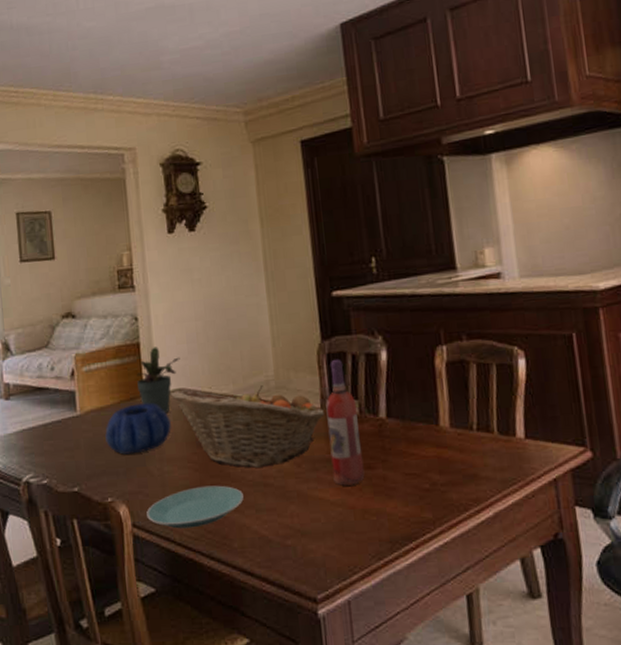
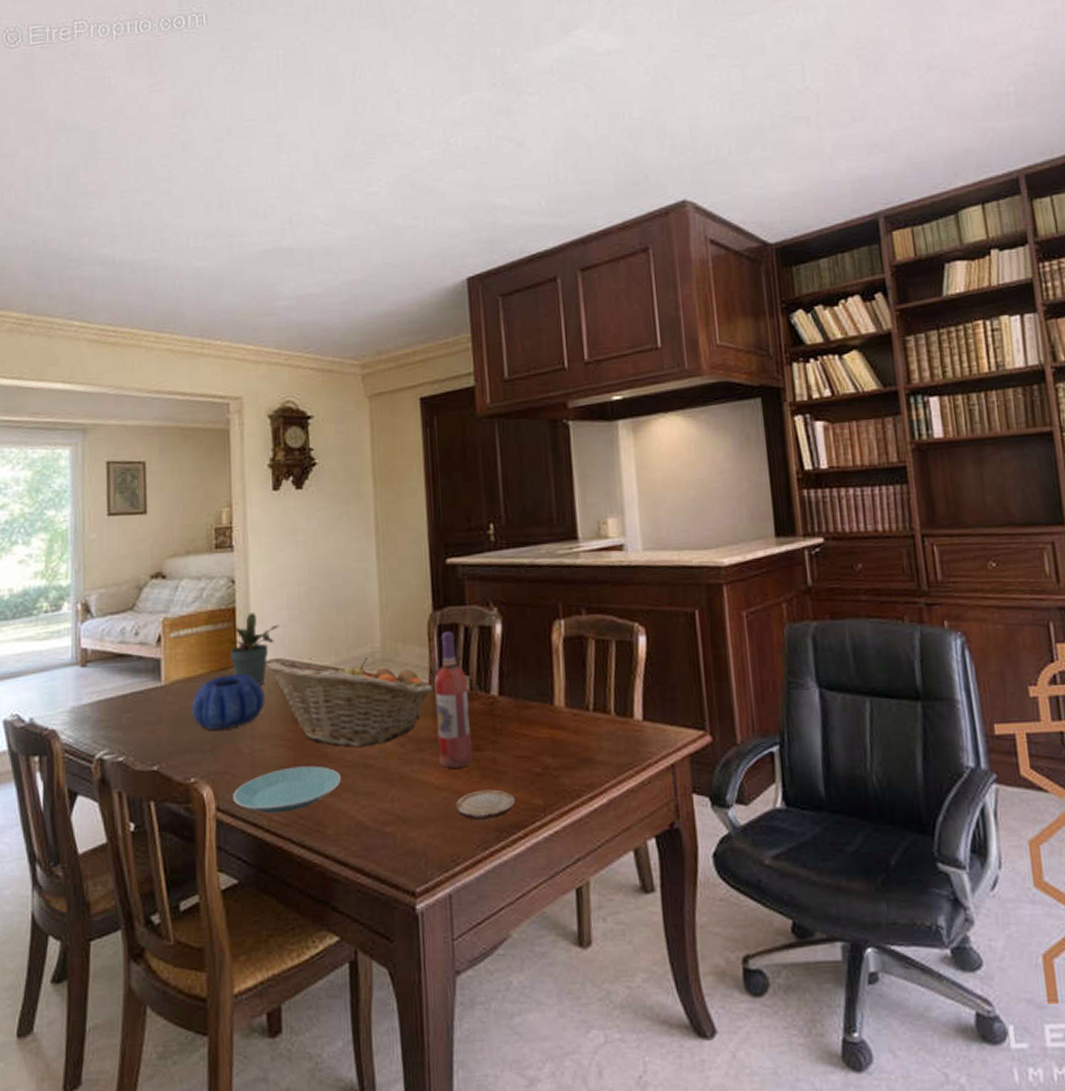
wood slice: none [350,504,406,535] -> present [455,789,515,822]

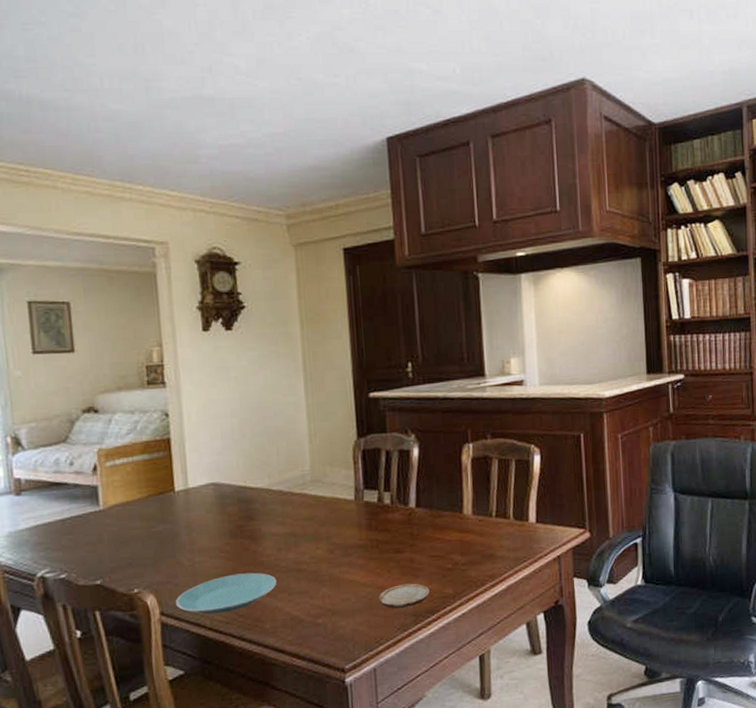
decorative bowl: present [192,673,265,730] -> none [131,496,203,547]
potted plant: present [230,612,279,686] -> none [167,442,214,507]
fruit basket: present [266,658,432,747] -> none [203,479,358,556]
wine bottle: present [434,632,473,768] -> none [359,456,394,569]

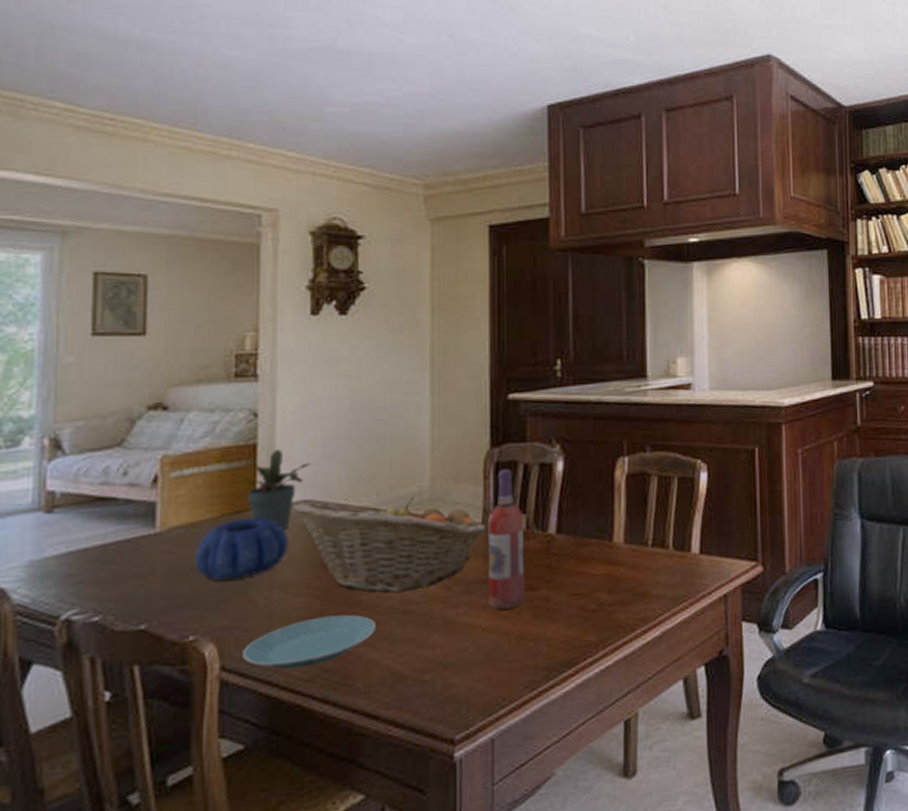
decorative bowl: none [131,496,203,547] -> present [194,517,289,581]
potted plant: none [167,442,214,507] -> present [248,449,311,530]
fruit basket: none [203,479,358,556] -> present [293,497,485,593]
wine bottle: none [359,456,394,569] -> present [488,470,525,610]
wood slice: present [378,583,429,610] -> none [503,628,567,663]

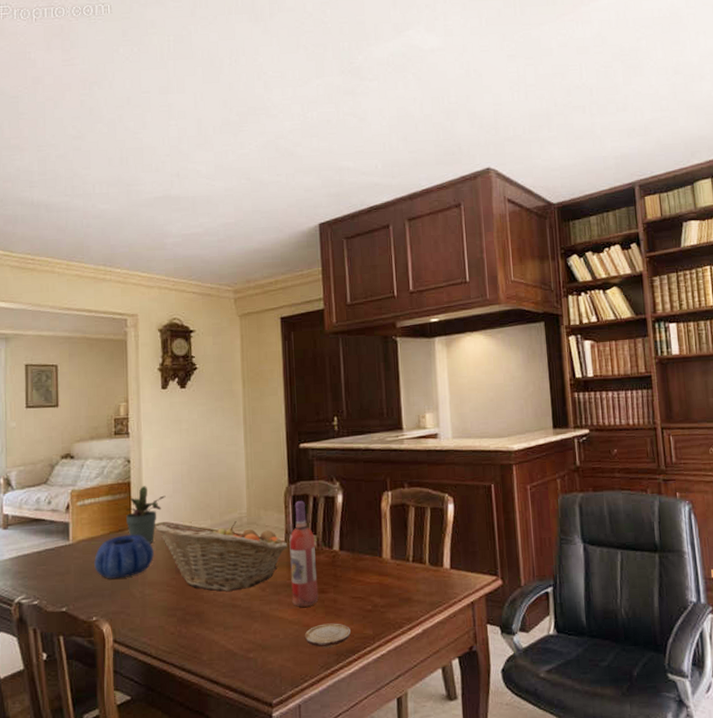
plate: present [243,614,375,670] -> none [127,606,214,644]
wood slice: none [503,628,567,663] -> present [304,623,351,649]

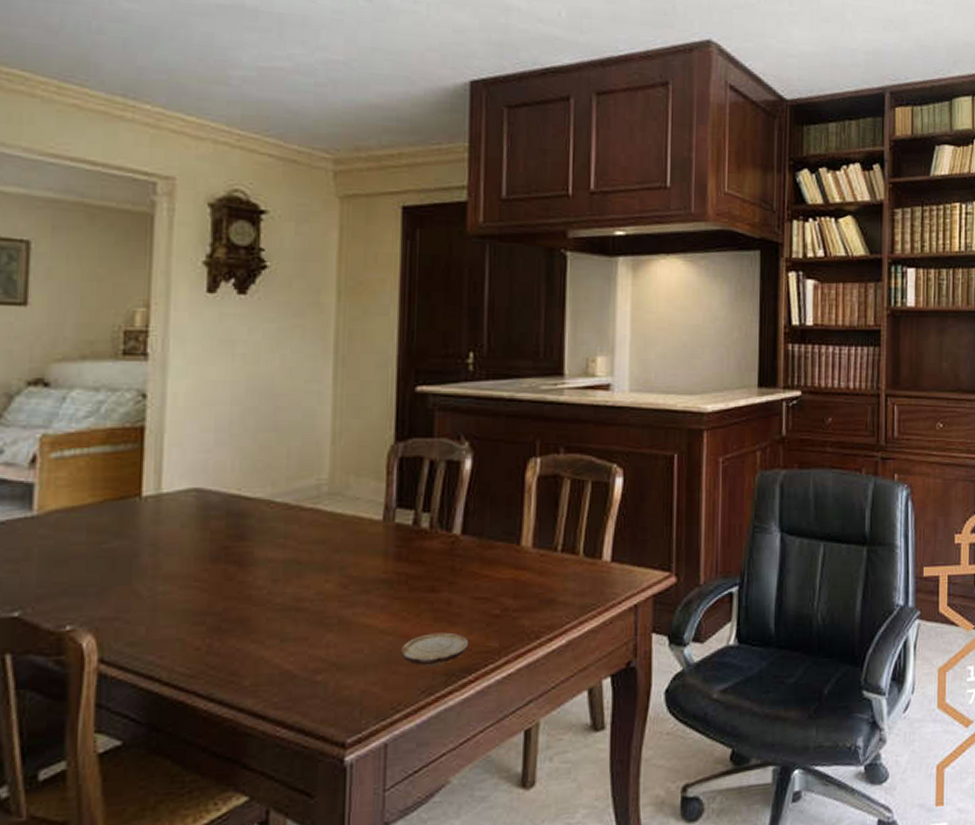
decorative bowl: present [94,534,154,579] -> none [74,504,176,569]
potted plant: present [126,486,166,544] -> none [133,433,202,519]
fruit basket: present [155,521,287,592] -> none [181,490,386,589]
wine bottle: present [289,501,319,607] -> none [387,466,427,611]

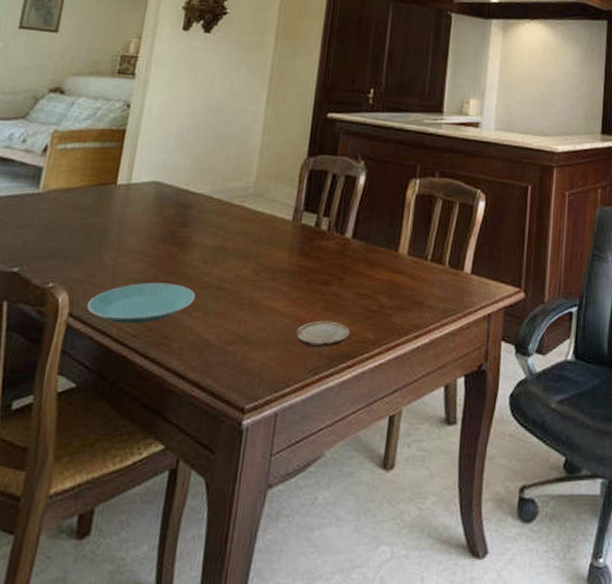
plate: none [123,609,266,665] -> present [87,282,195,324]

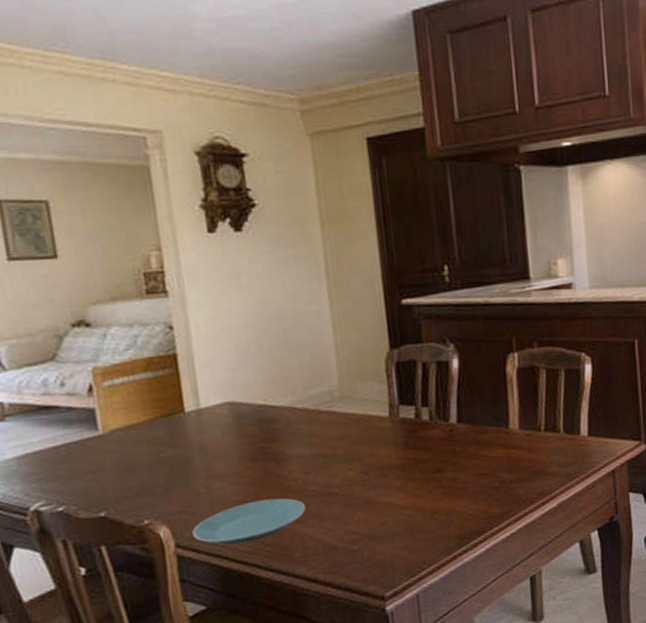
wood slice: present [295,320,350,350] -> none [419,504,475,533]

